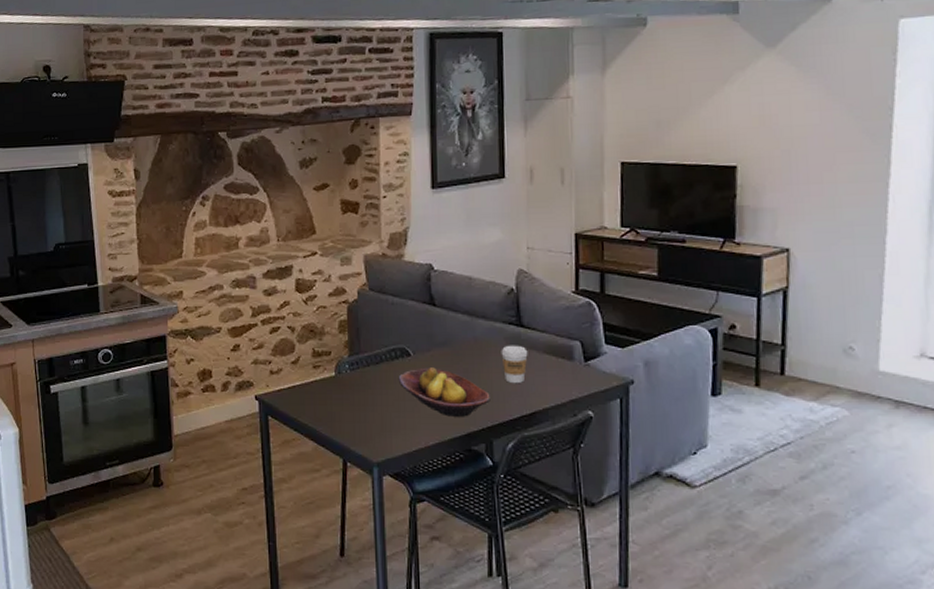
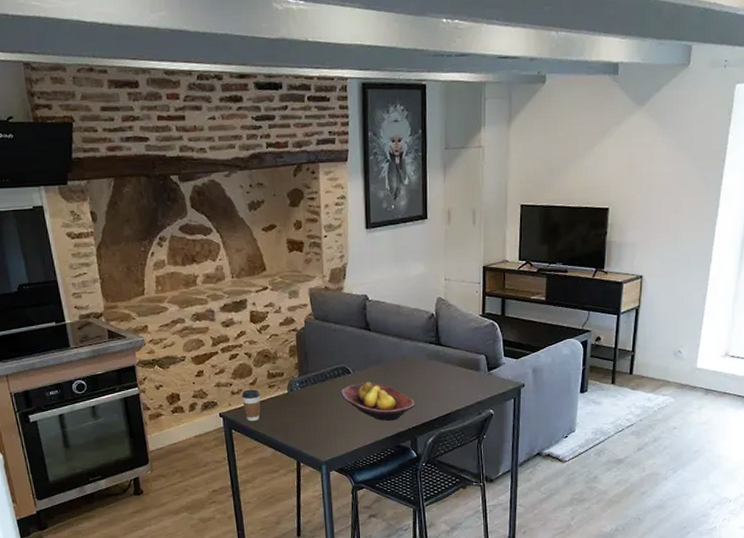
coffee cup: none [281,369,303,408] -> present [241,389,261,422]
coffee cup: present [501,345,528,383] -> none [423,360,445,391]

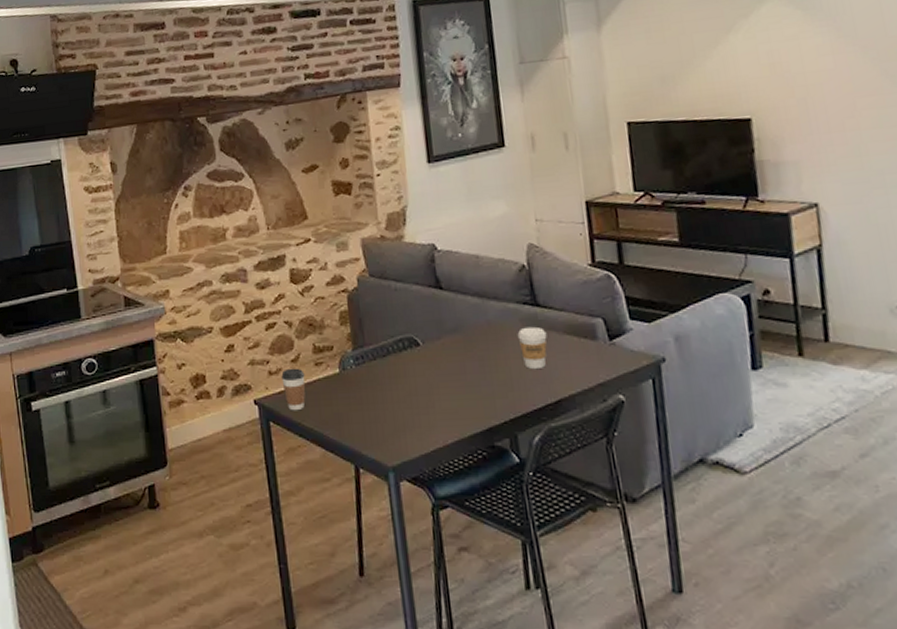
fruit bowl: present [340,382,415,421] -> none [408,357,511,411]
coffee cup: none [423,360,445,391] -> present [517,326,547,369]

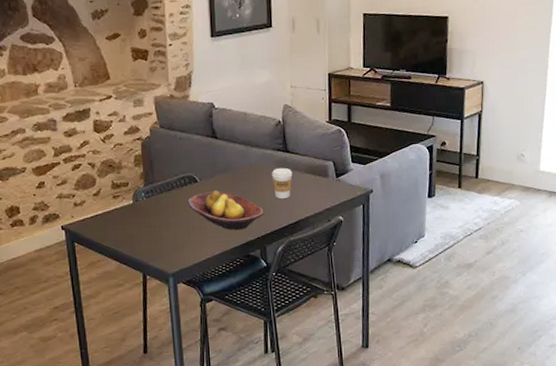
coffee cup: present [281,368,306,411] -> none [85,200,105,234]
fruit bowl: none [408,357,511,411] -> present [187,190,264,230]

